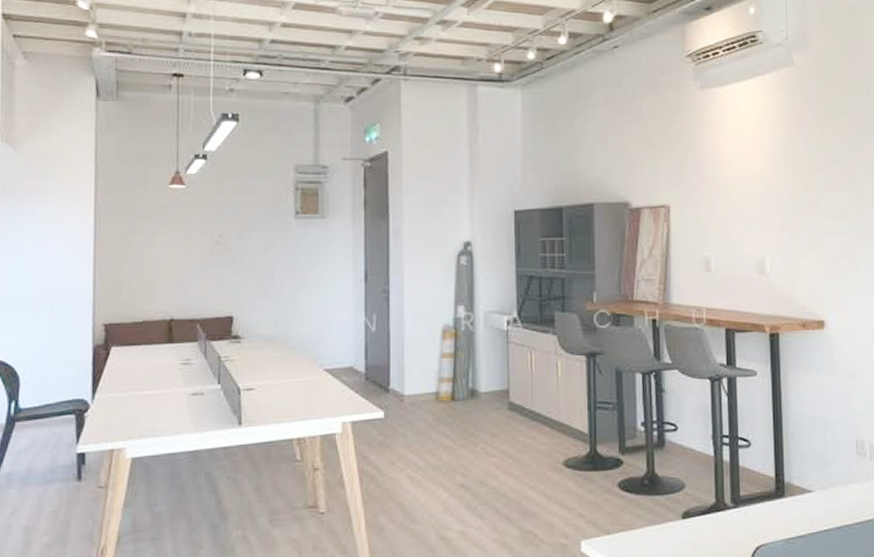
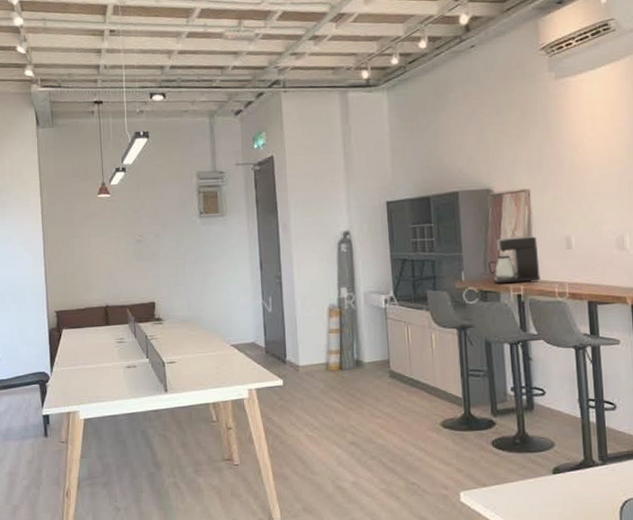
coffee maker: none [622,256,677,307] -> present [488,236,540,284]

